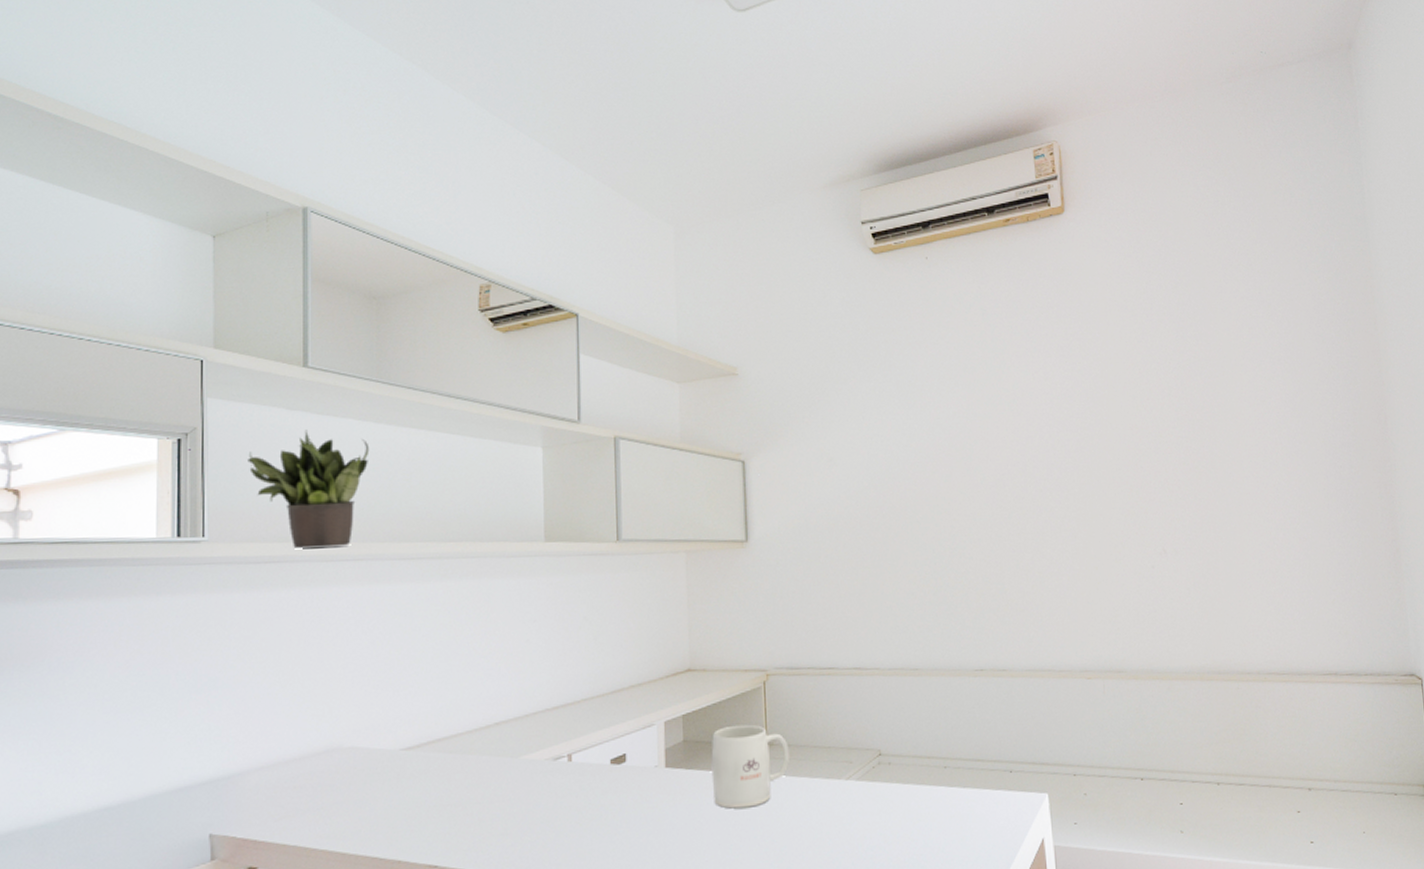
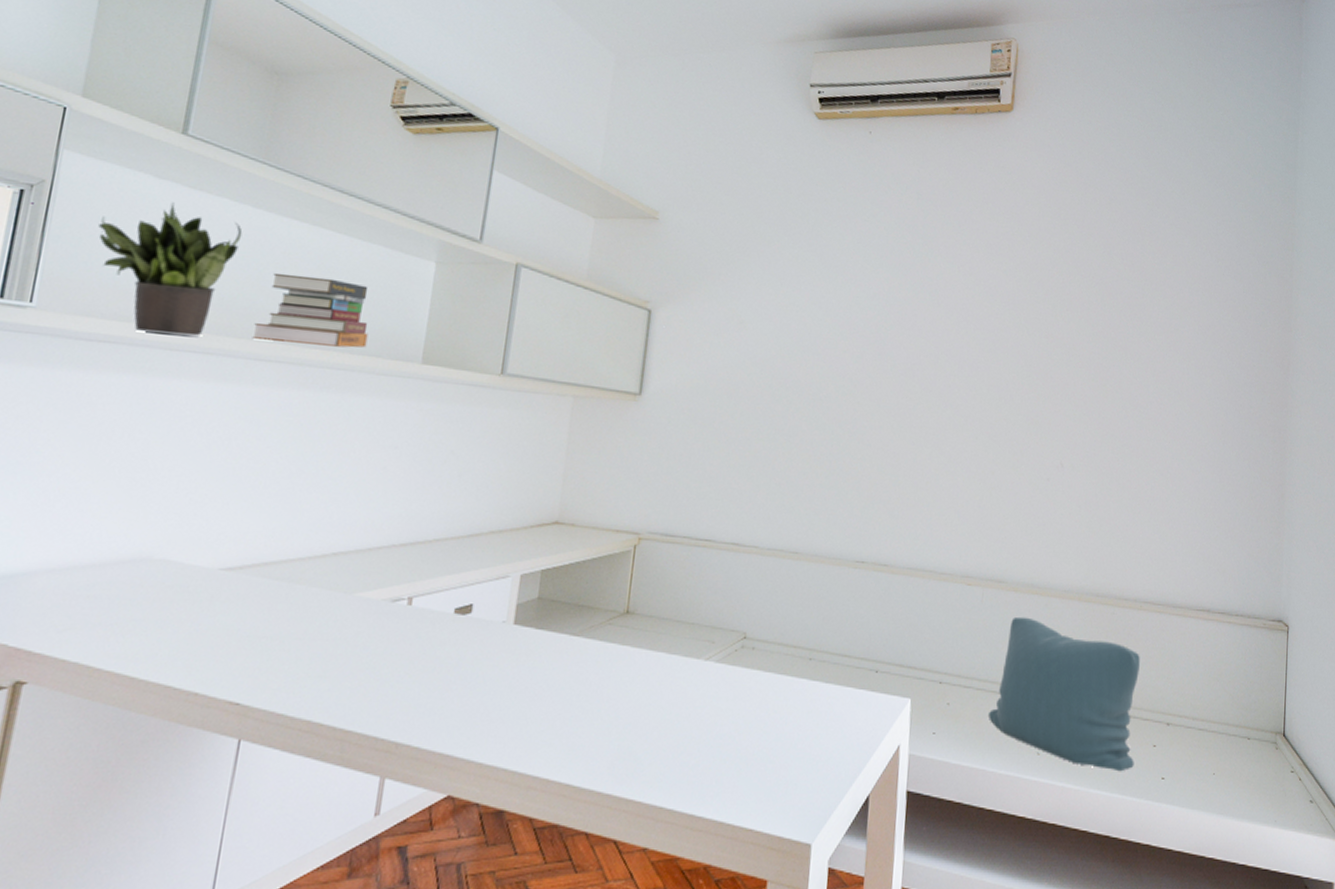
books: none [393,476,494,541] -> present [252,273,369,348]
mug: present [711,724,791,809] -> none [561,587,651,678]
cushion: none [1127,702,1281,841] -> present [989,616,1140,772]

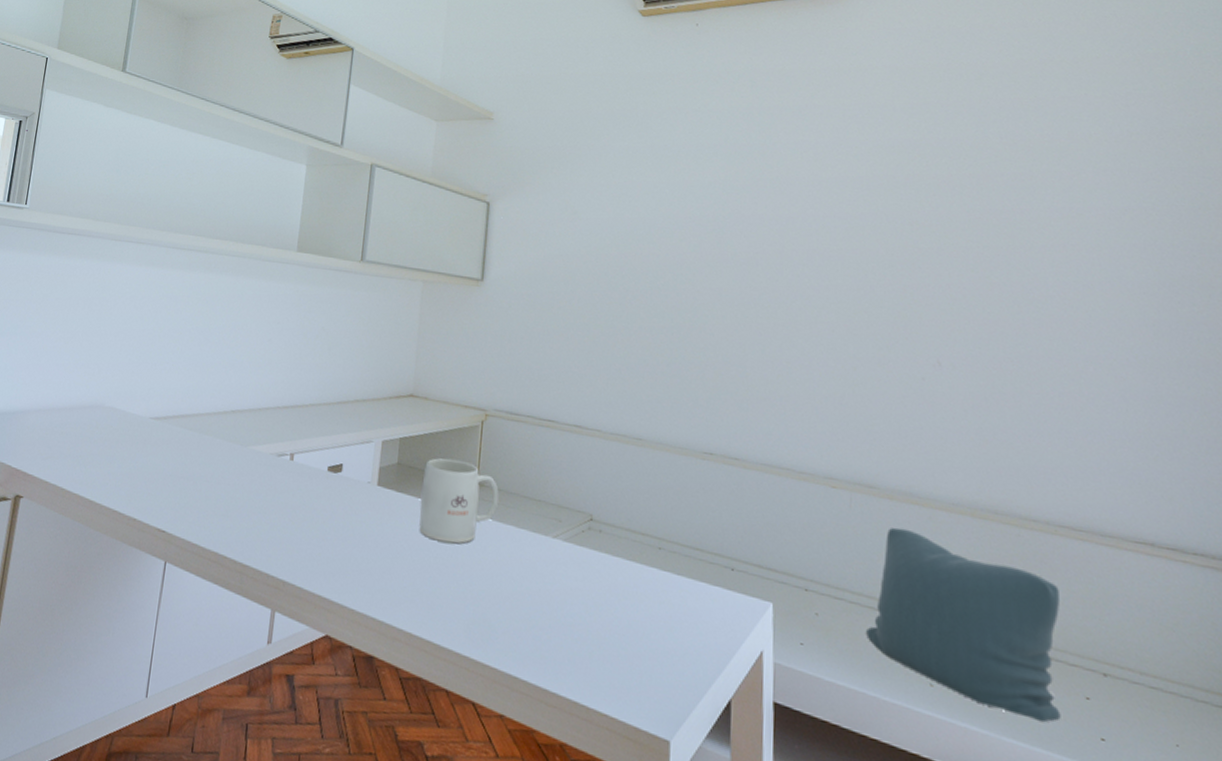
potted plant: present [98,202,243,336] -> none [68,125,164,230]
books: present [252,273,369,348] -> none [171,177,256,238]
mug: none [561,587,651,678] -> present [419,458,500,544]

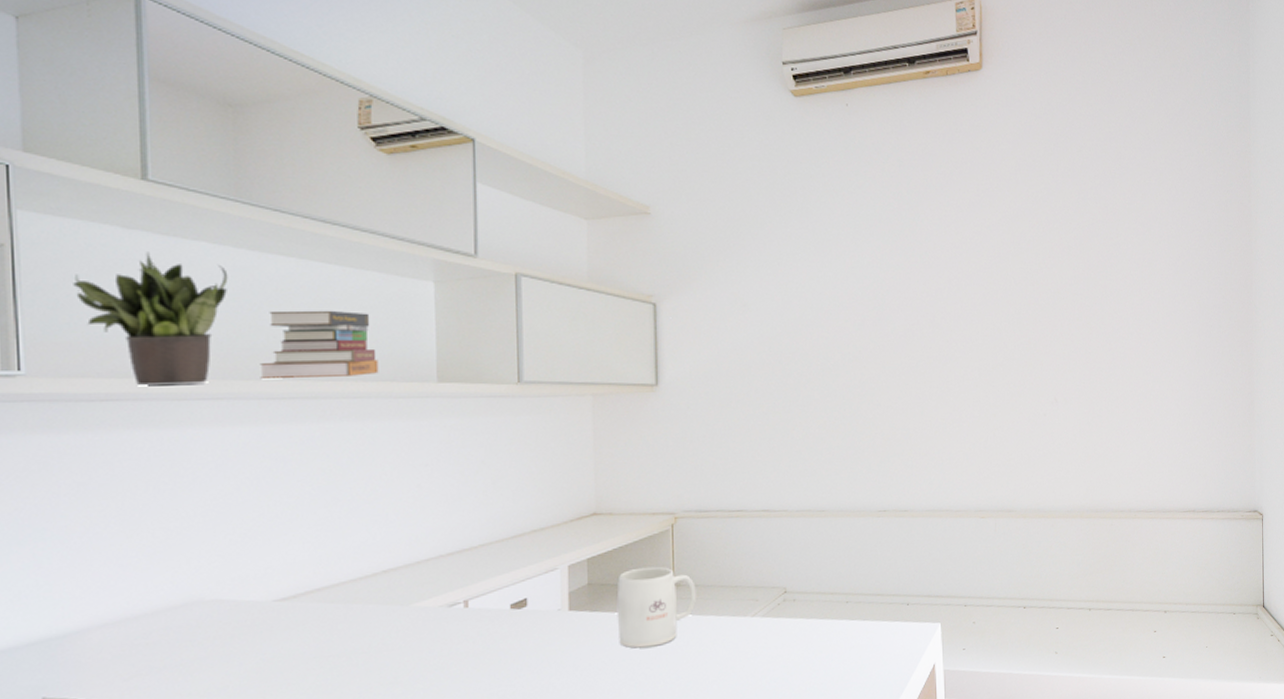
potted plant: none [68,125,164,230] -> present [73,252,228,386]
books: none [171,177,256,238] -> present [260,310,379,378]
cushion: present [866,527,1061,723] -> none [1010,538,1139,658]

